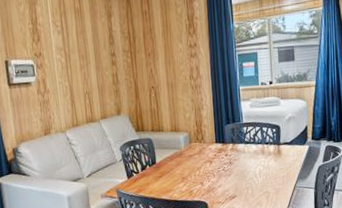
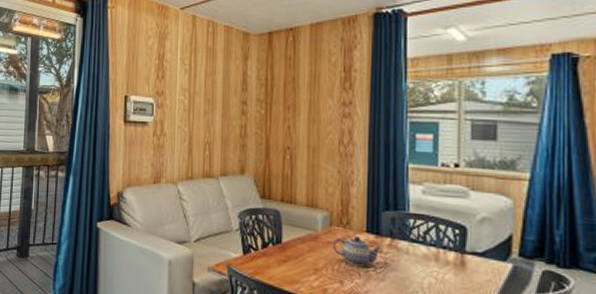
teapot: none [193,147,228,169] -> present [332,236,383,266]

